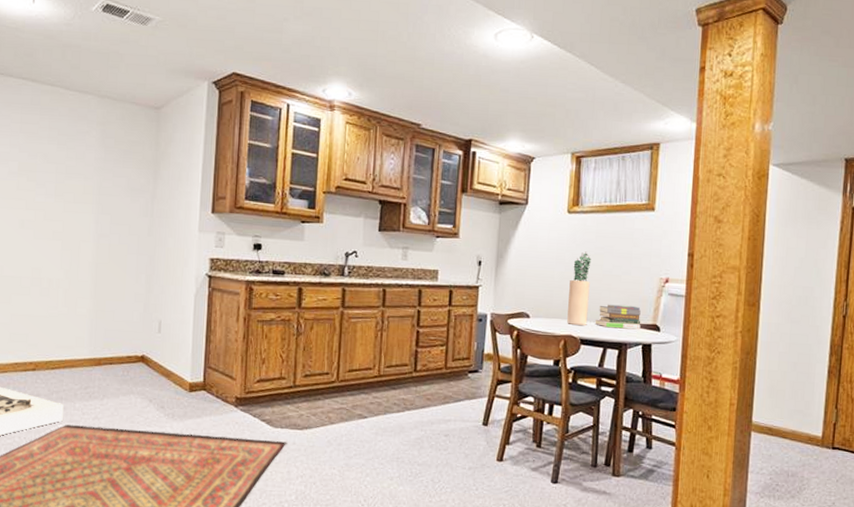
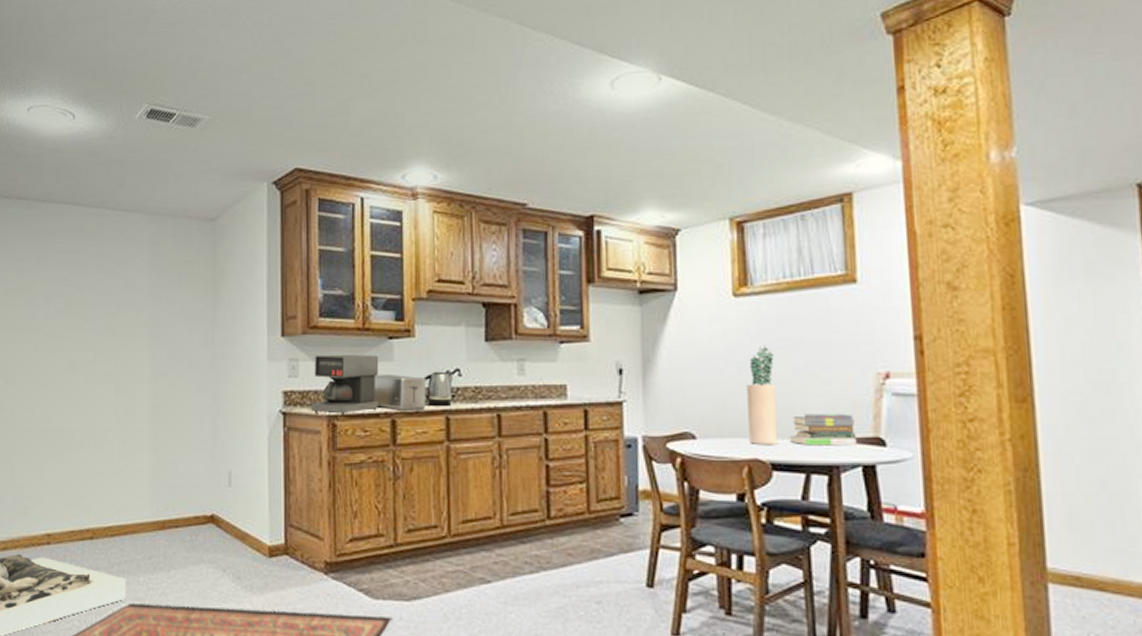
coffee maker: none [233,230,292,282] -> present [311,354,379,415]
toaster: none [286,250,329,283] -> present [374,374,427,412]
kettle: none [327,252,351,281] -> present [425,371,453,407]

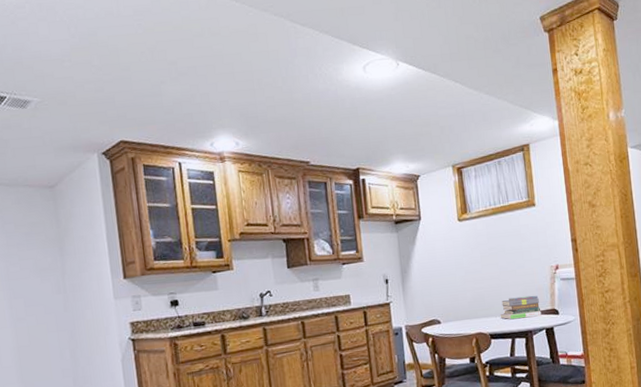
coffee maker: present [311,354,379,415] -> none [154,286,210,337]
toaster: present [374,374,427,412] -> none [204,299,247,328]
kettle: present [425,371,453,407] -> none [244,294,267,322]
vase: present [747,345,779,446] -> none [471,253,494,323]

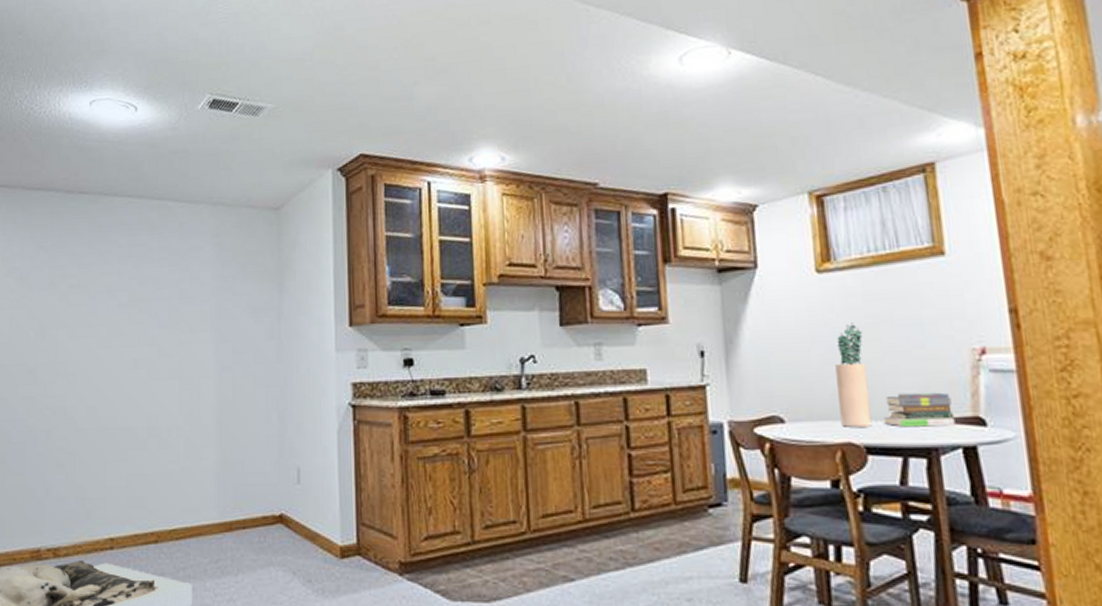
vase: none [471,253,494,323] -> present [835,322,872,429]

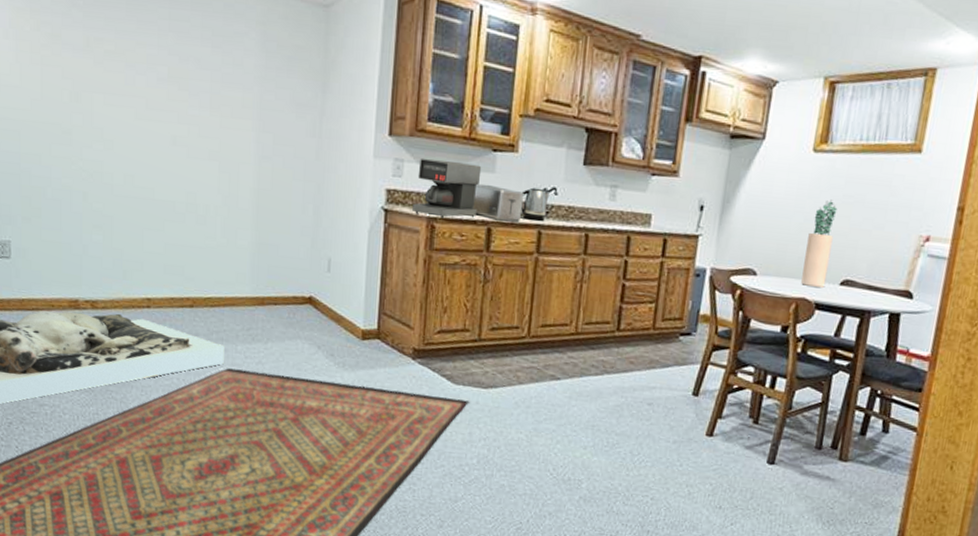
coffee maker: none [382,342,451,407] -> present [412,158,482,219]
toaster: none [446,362,501,402] -> present [473,183,524,223]
kettle: none [498,358,528,396] -> present [521,187,549,222]
books: present [882,392,956,428] -> none [834,264,892,296]

